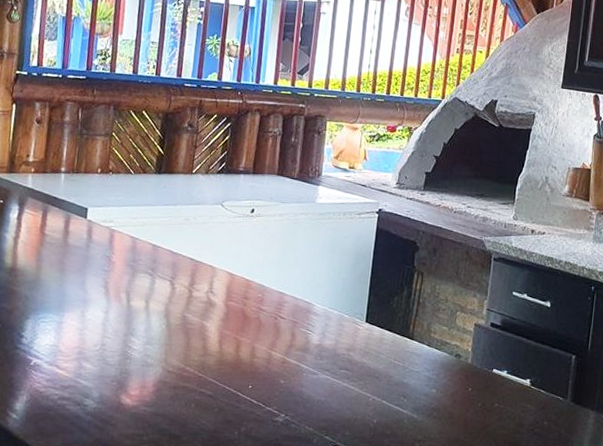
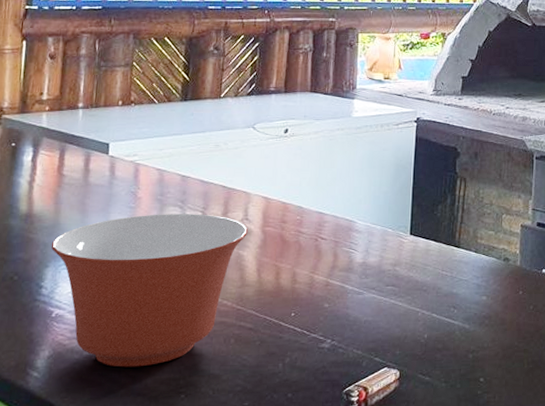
mixing bowl: none [32,278,212,420] -> present [51,214,248,367]

